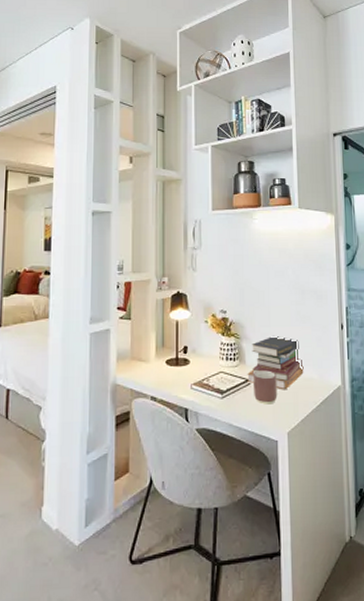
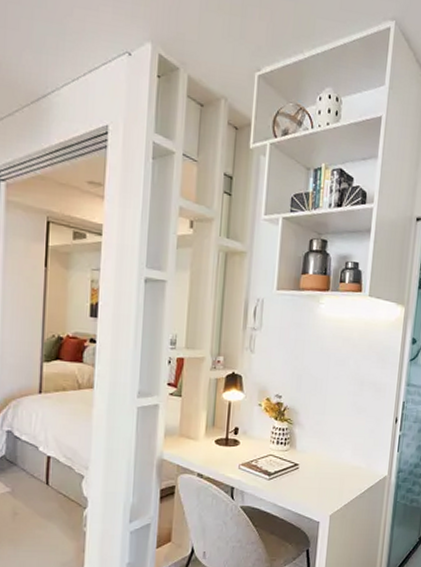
books: present [247,336,304,390] -> none [296,424,353,476]
mug: present [252,370,278,405] -> none [300,456,326,489]

